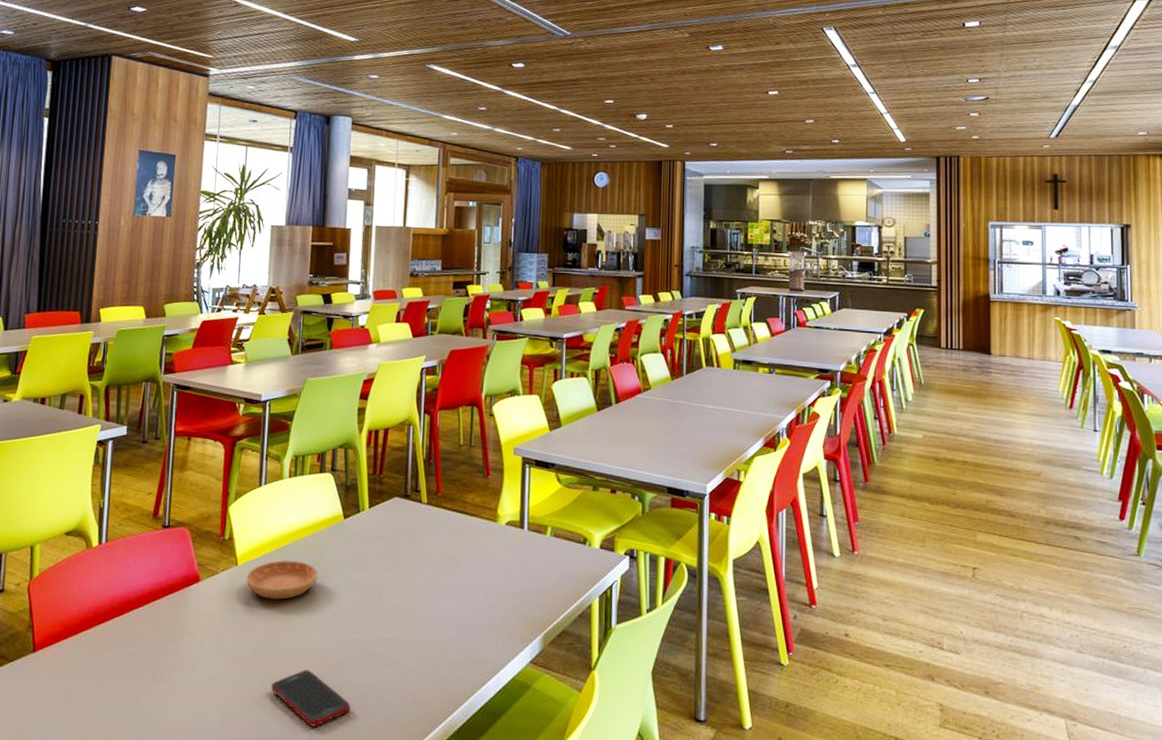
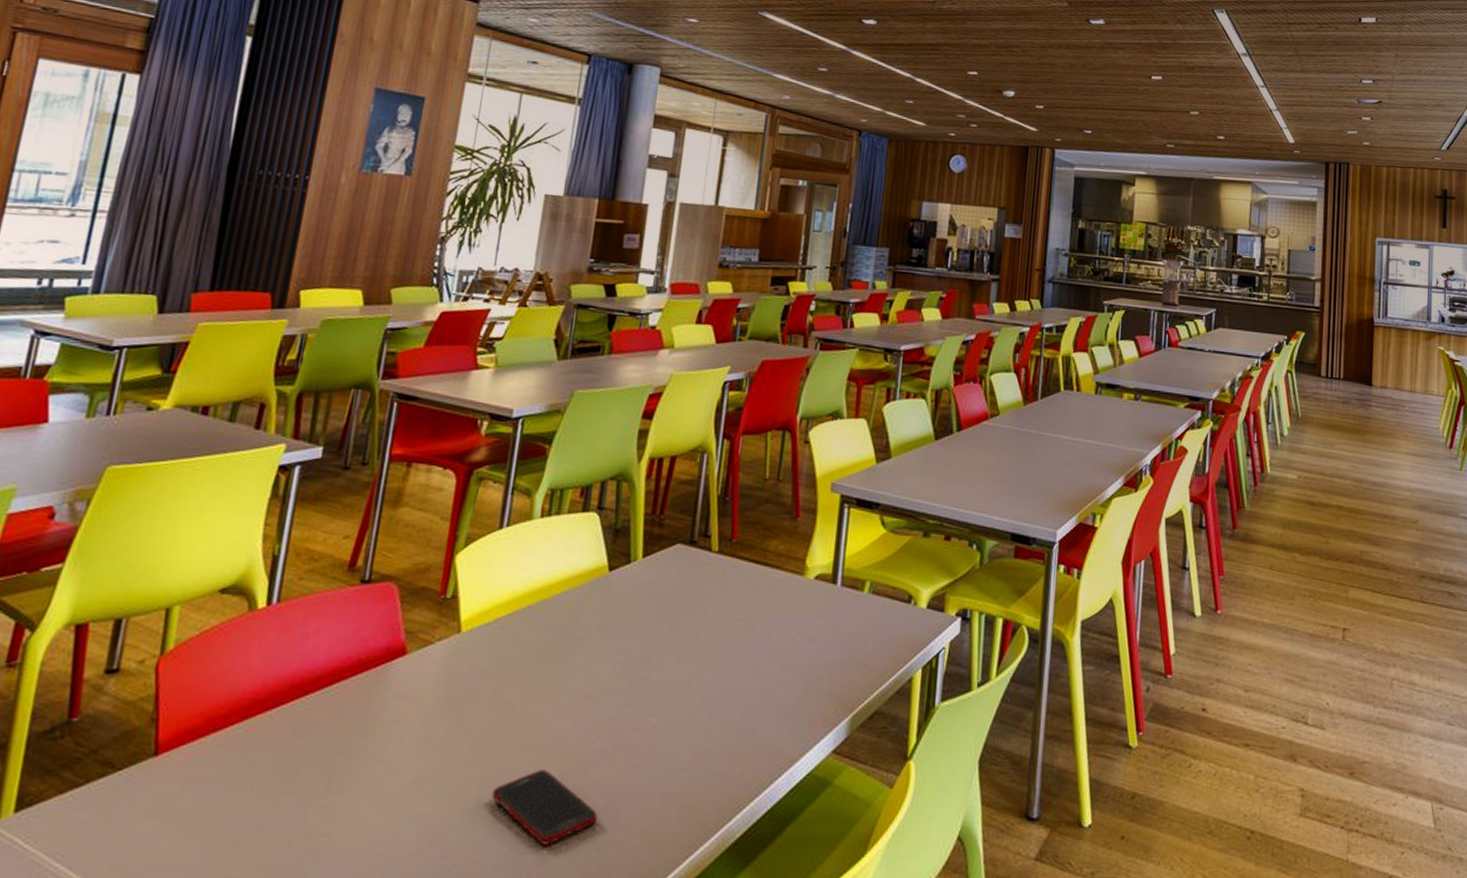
saucer: present [246,560,319,600] -> none [470,626,570,678]

